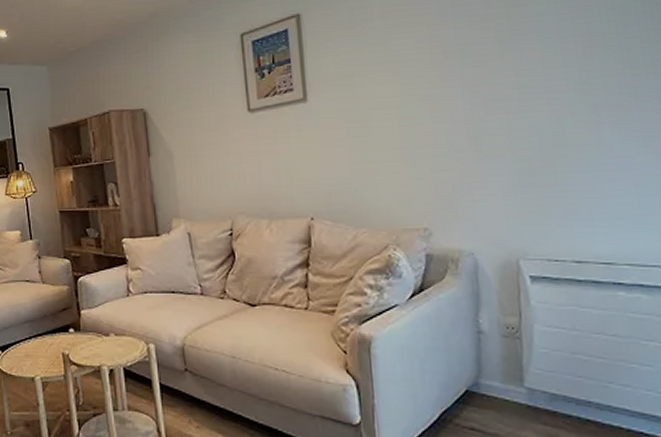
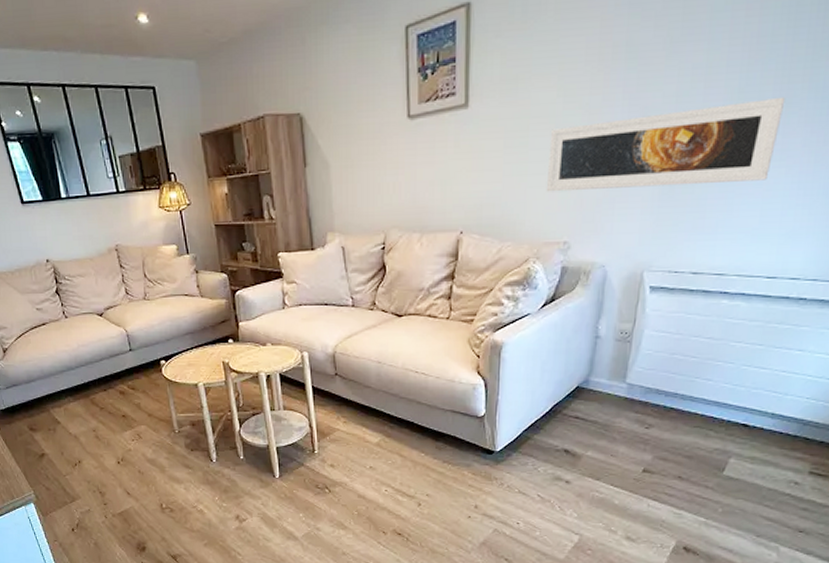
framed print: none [393,87,636,179] -> present [546,96,786,192]

